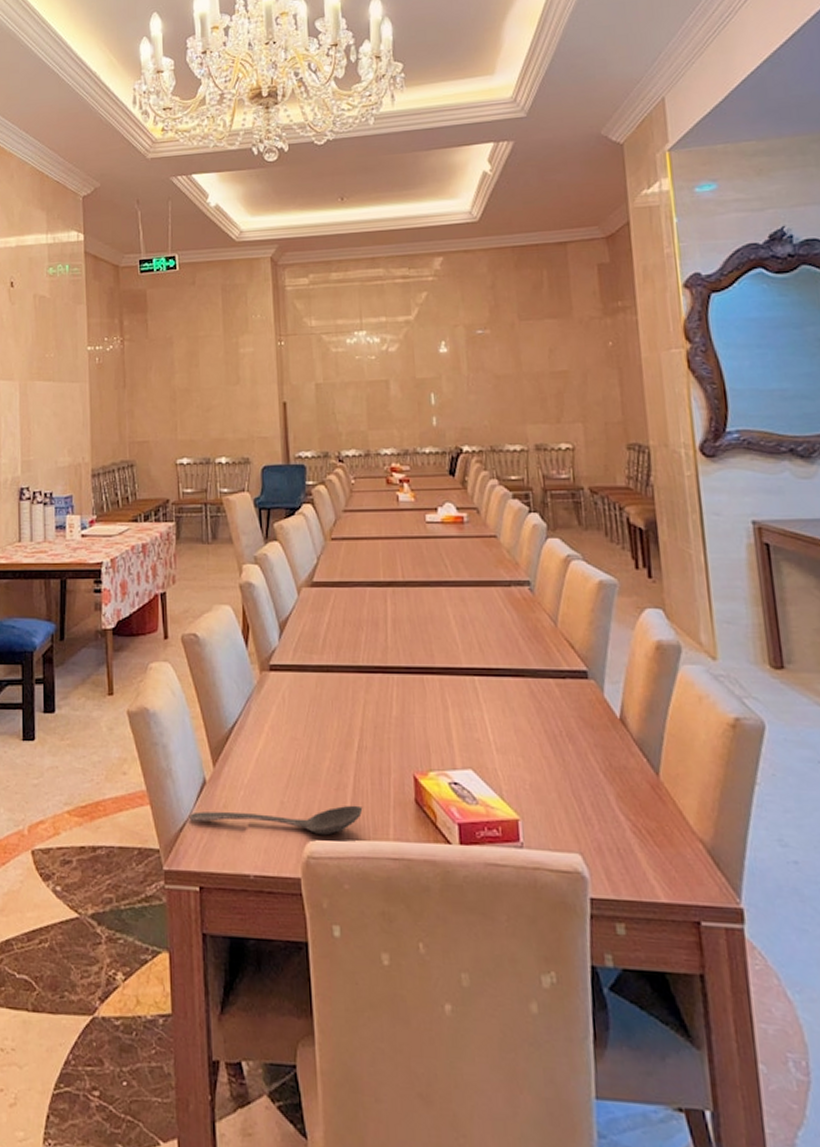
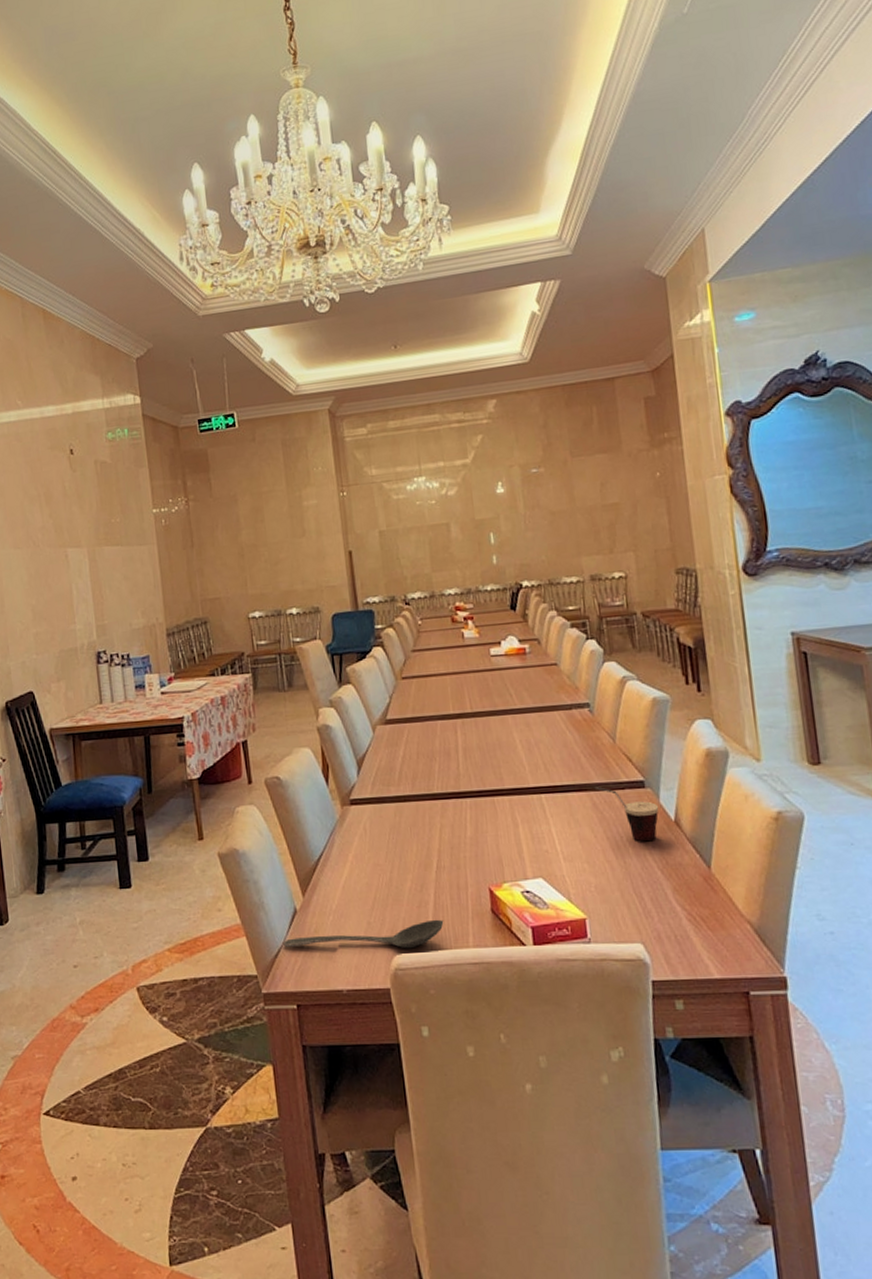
cup: none [532,672,603,739] -> present [594,786,659,842]

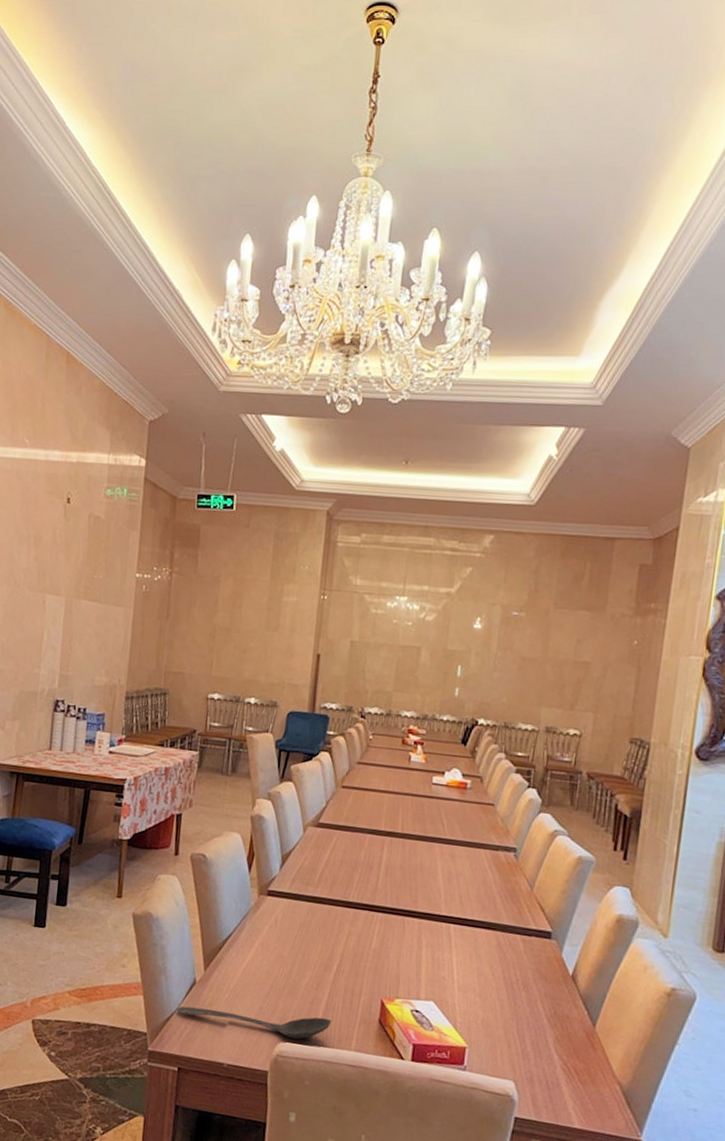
cup: present [594,786,659,842] -> none [502,927,560,990]

